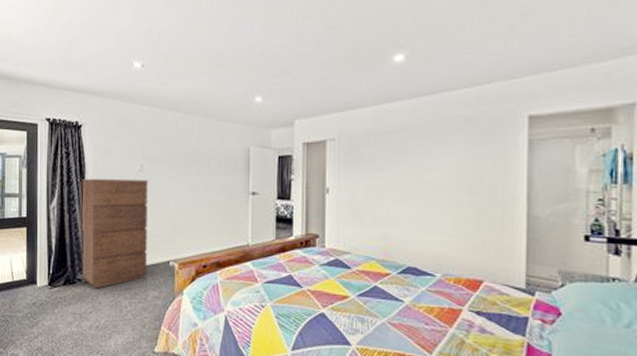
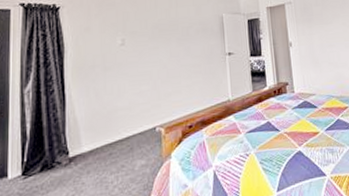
dresser: present [80,178,148,289] -> none [59,53,133,169]

